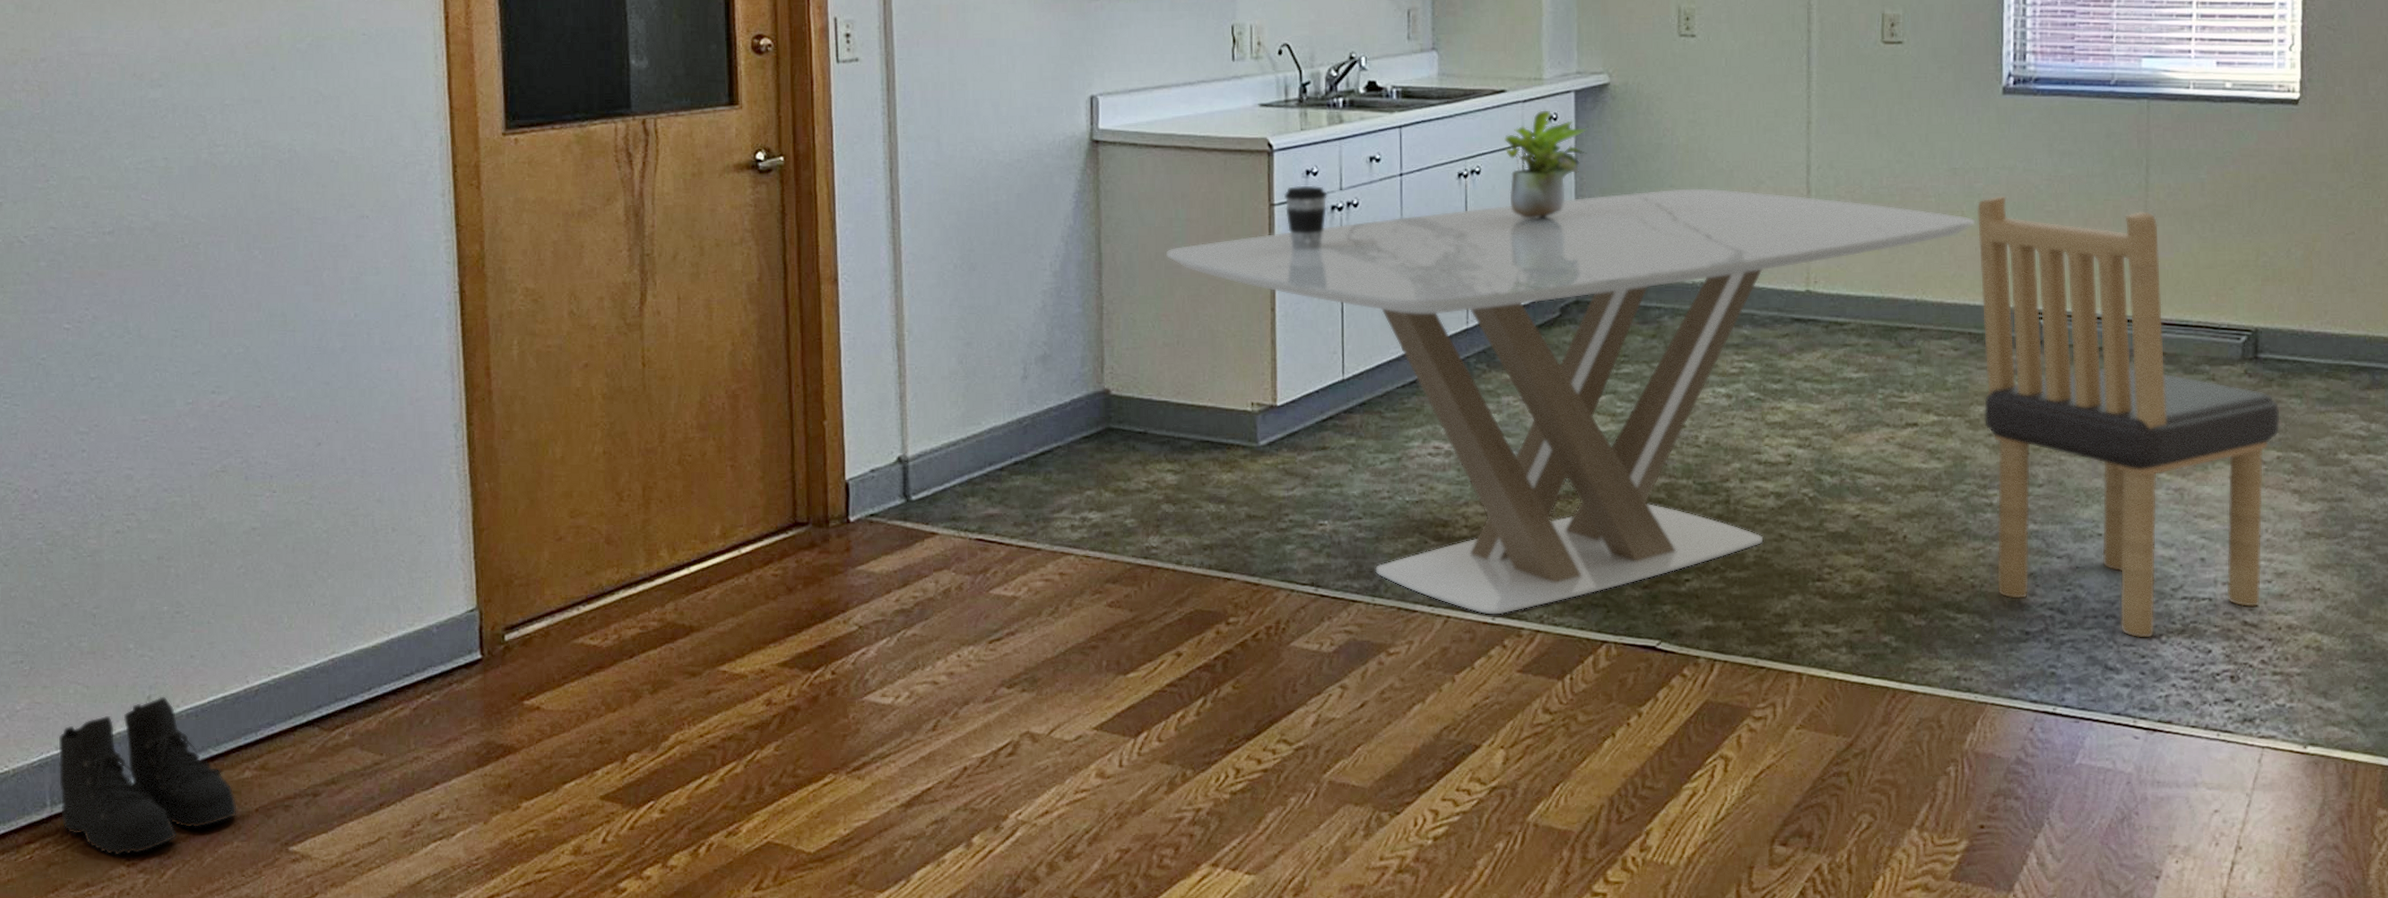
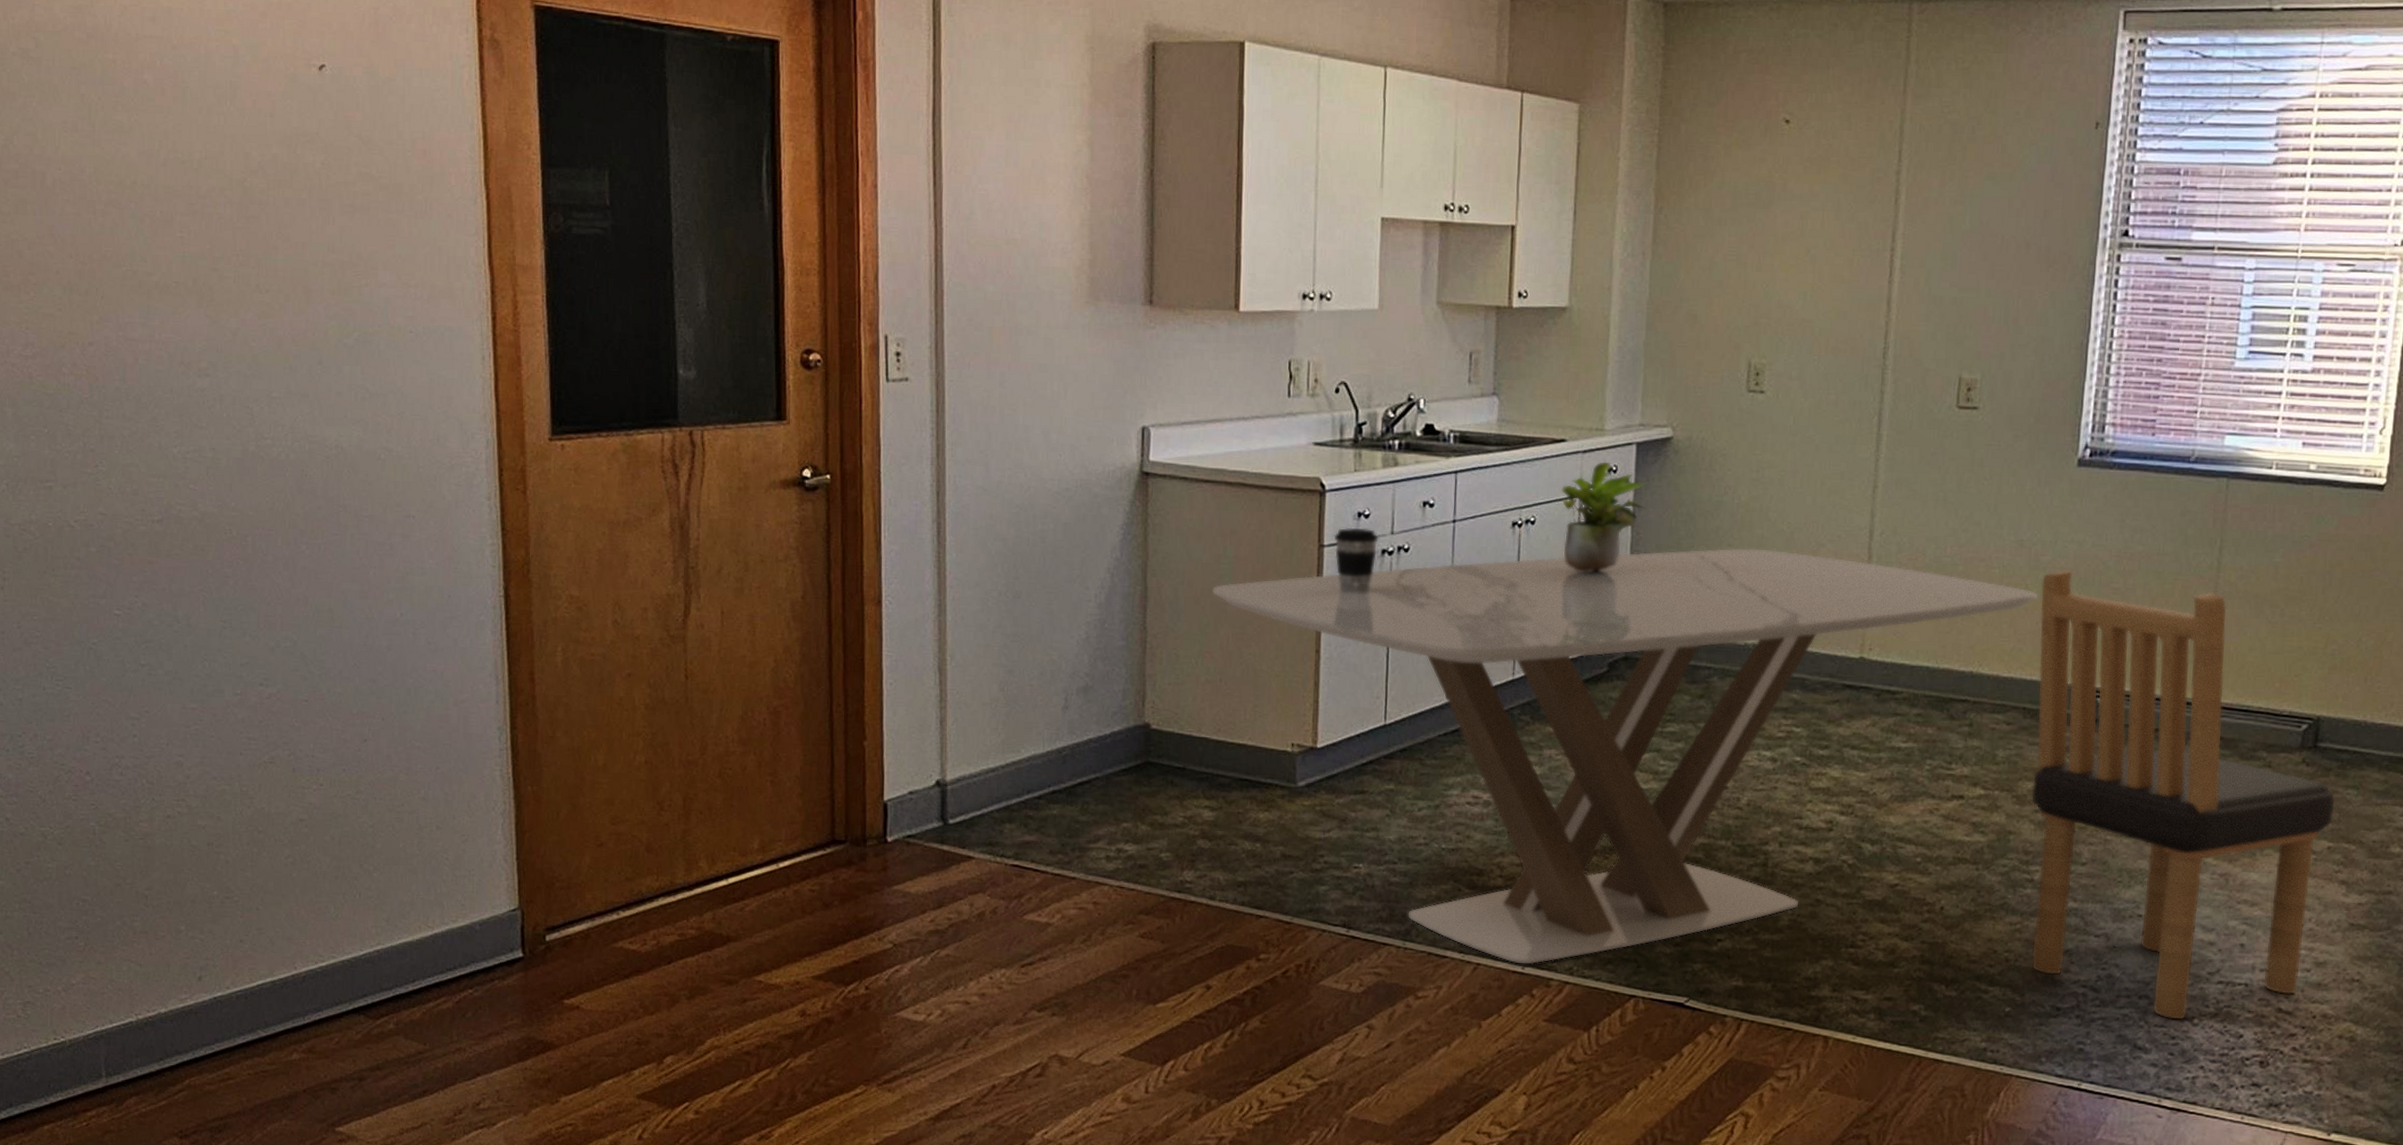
boots: present [58,696,237,856] -> none [113,977,285,1127]

